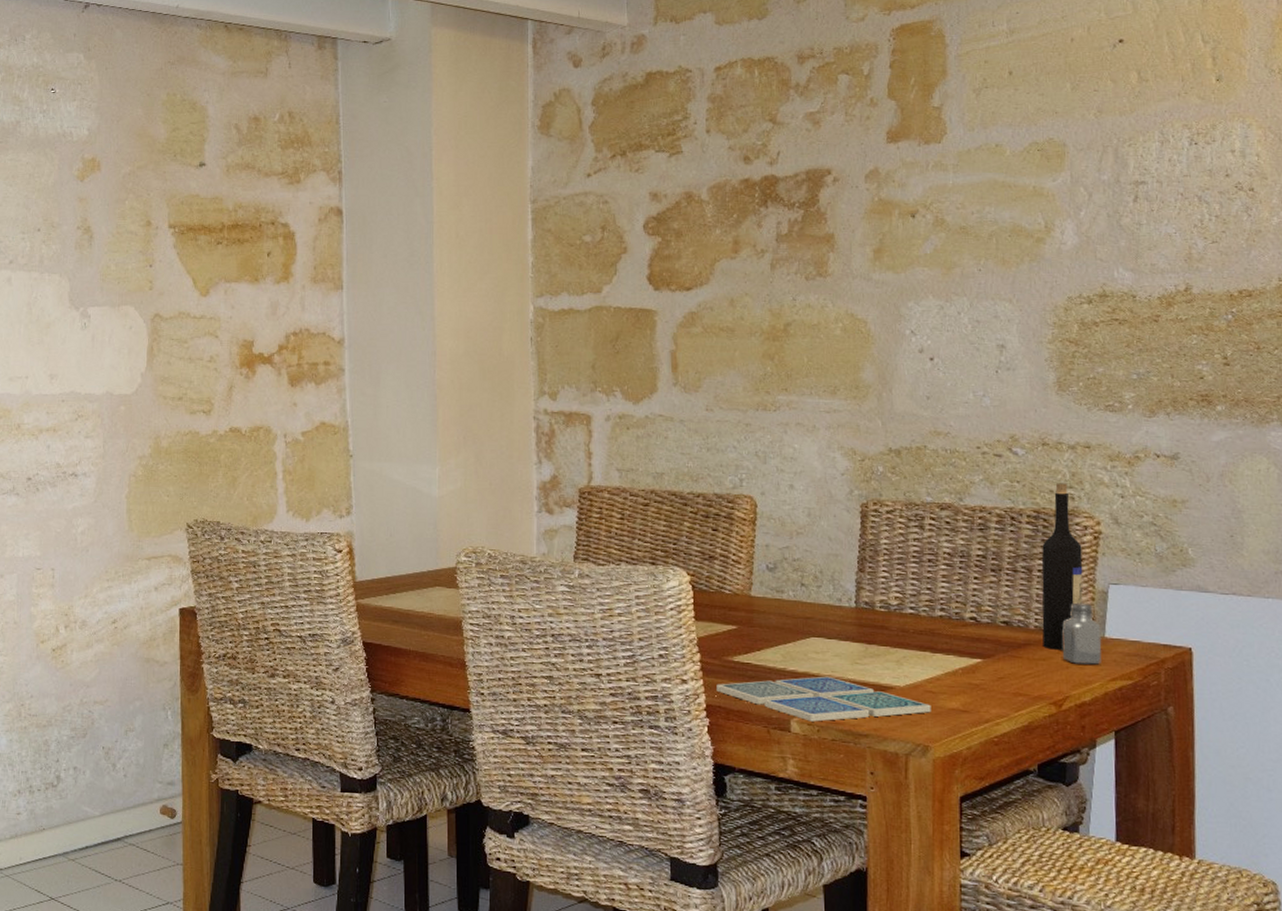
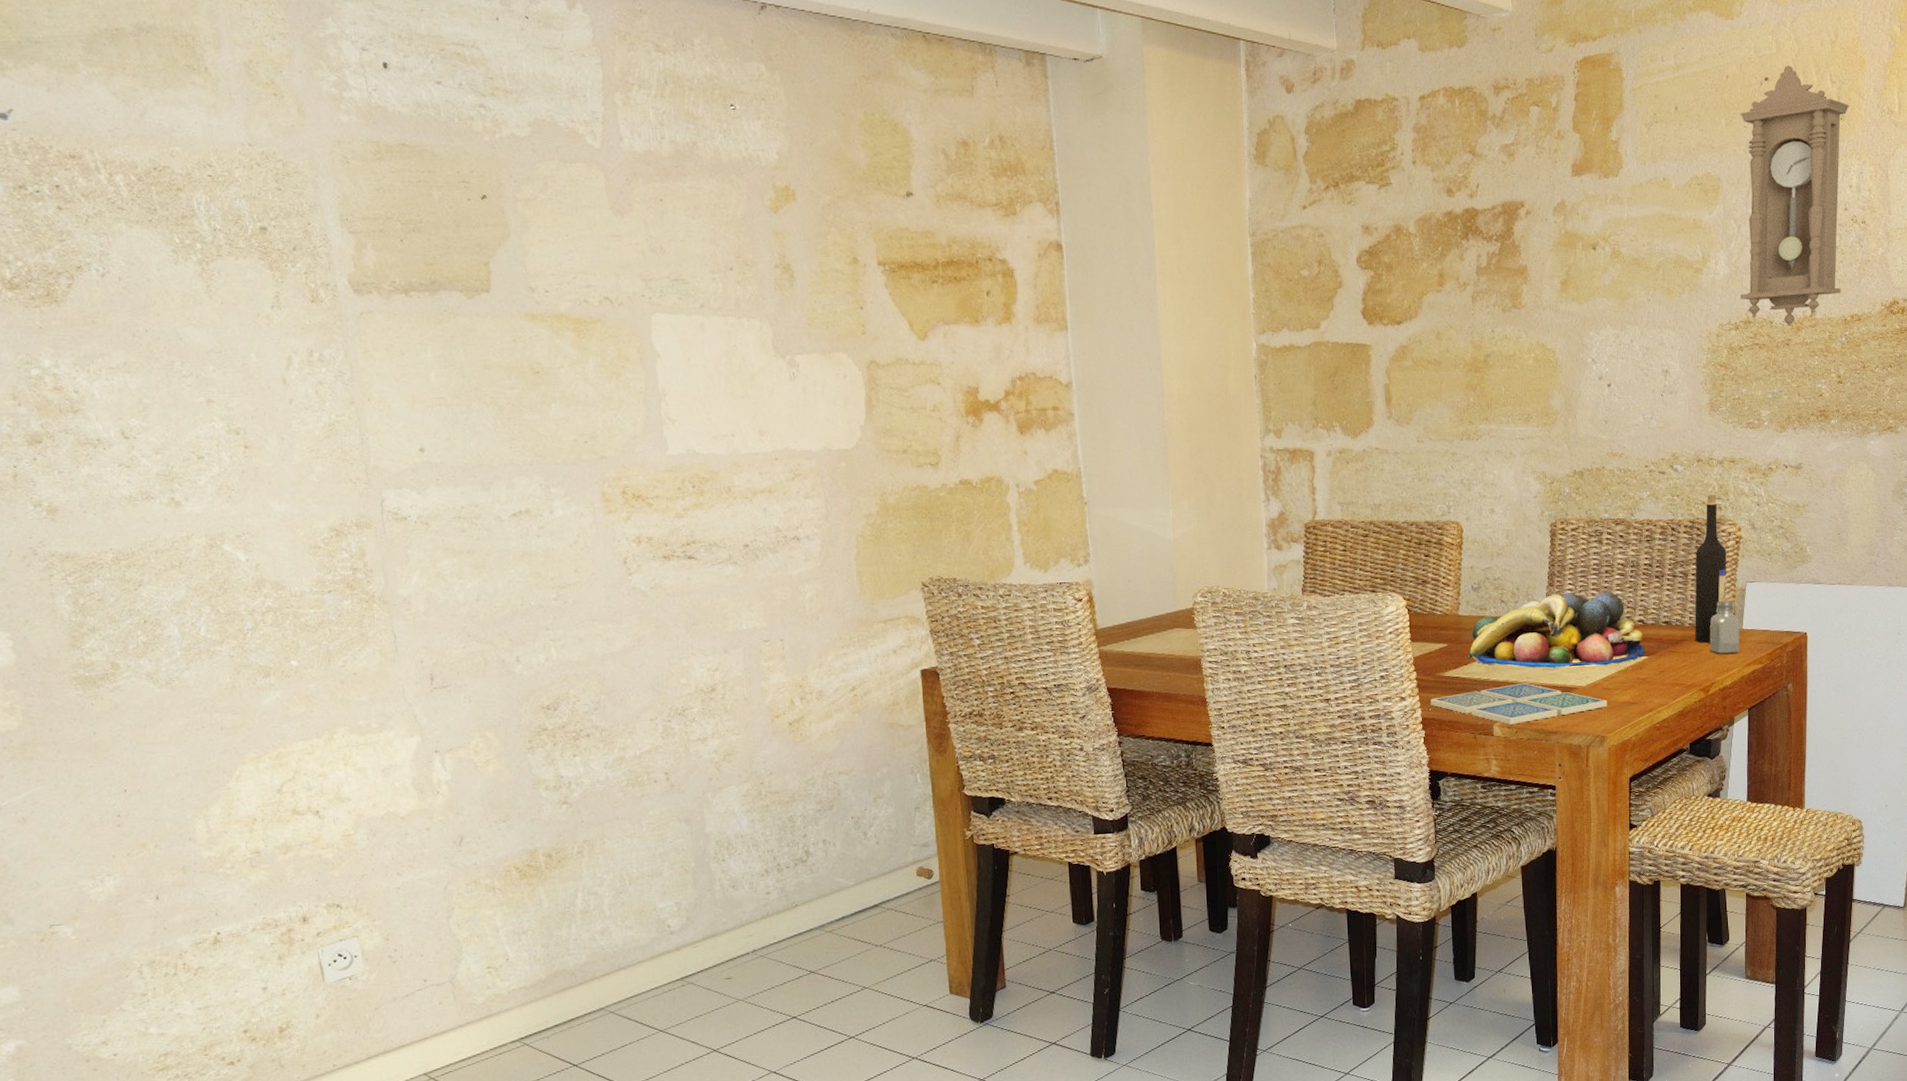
fruit bowl: none [760,581,979,665] -> present [1467,592,1645,668]
pendulum clock: none [1089,26,1228,302] -> present [1740,65,1849,327]

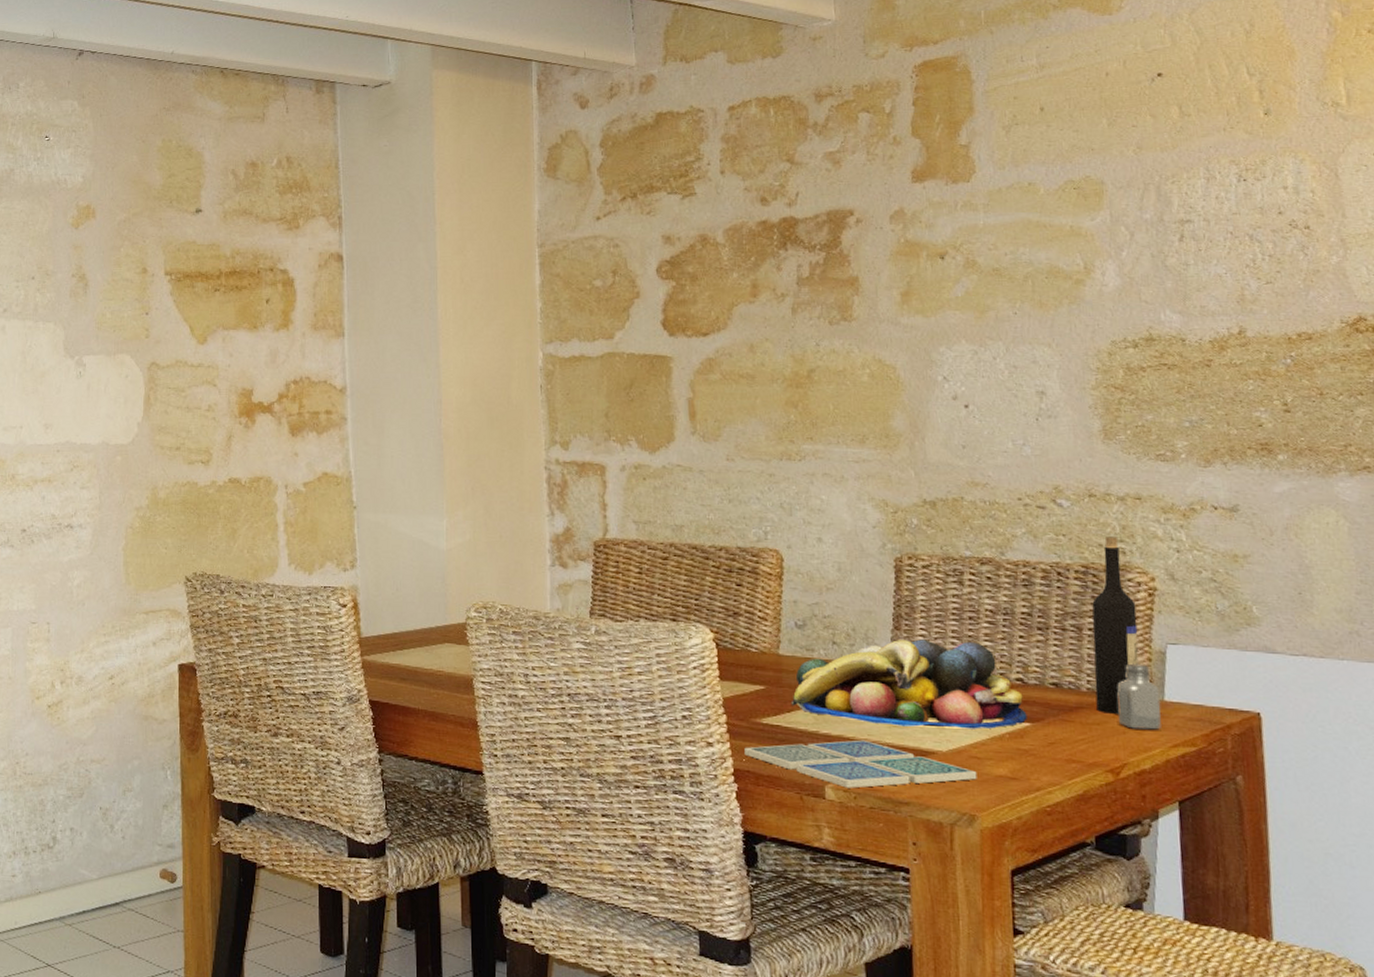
pendulum clock: present [1740,65,1849,327] -> none [1126,59,1280,346]

